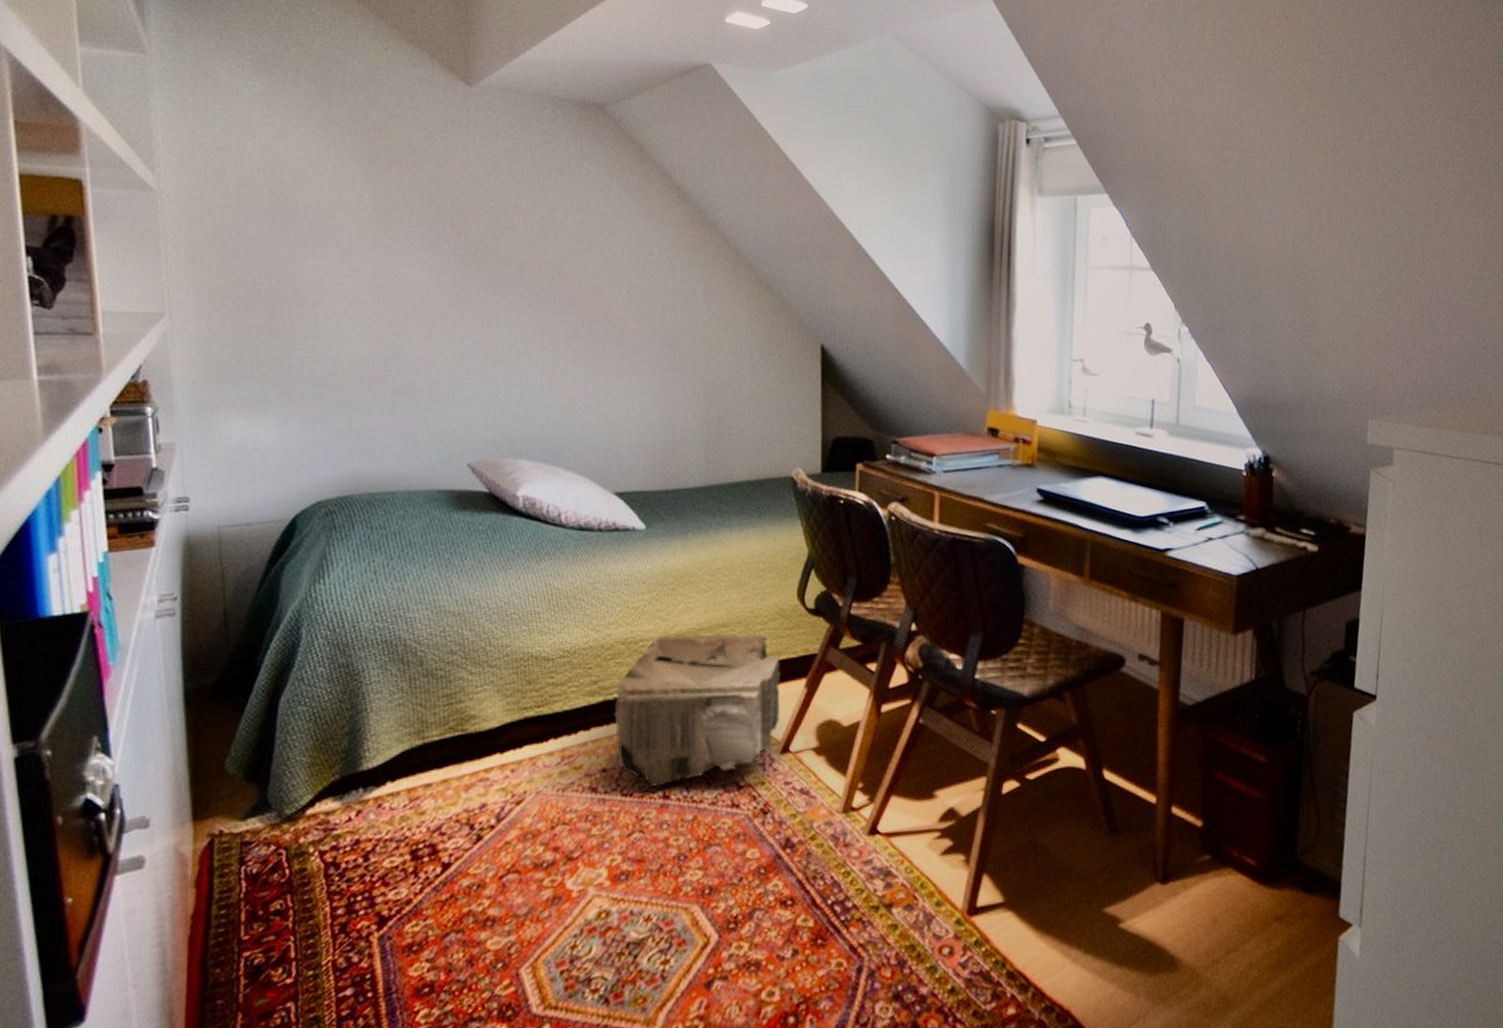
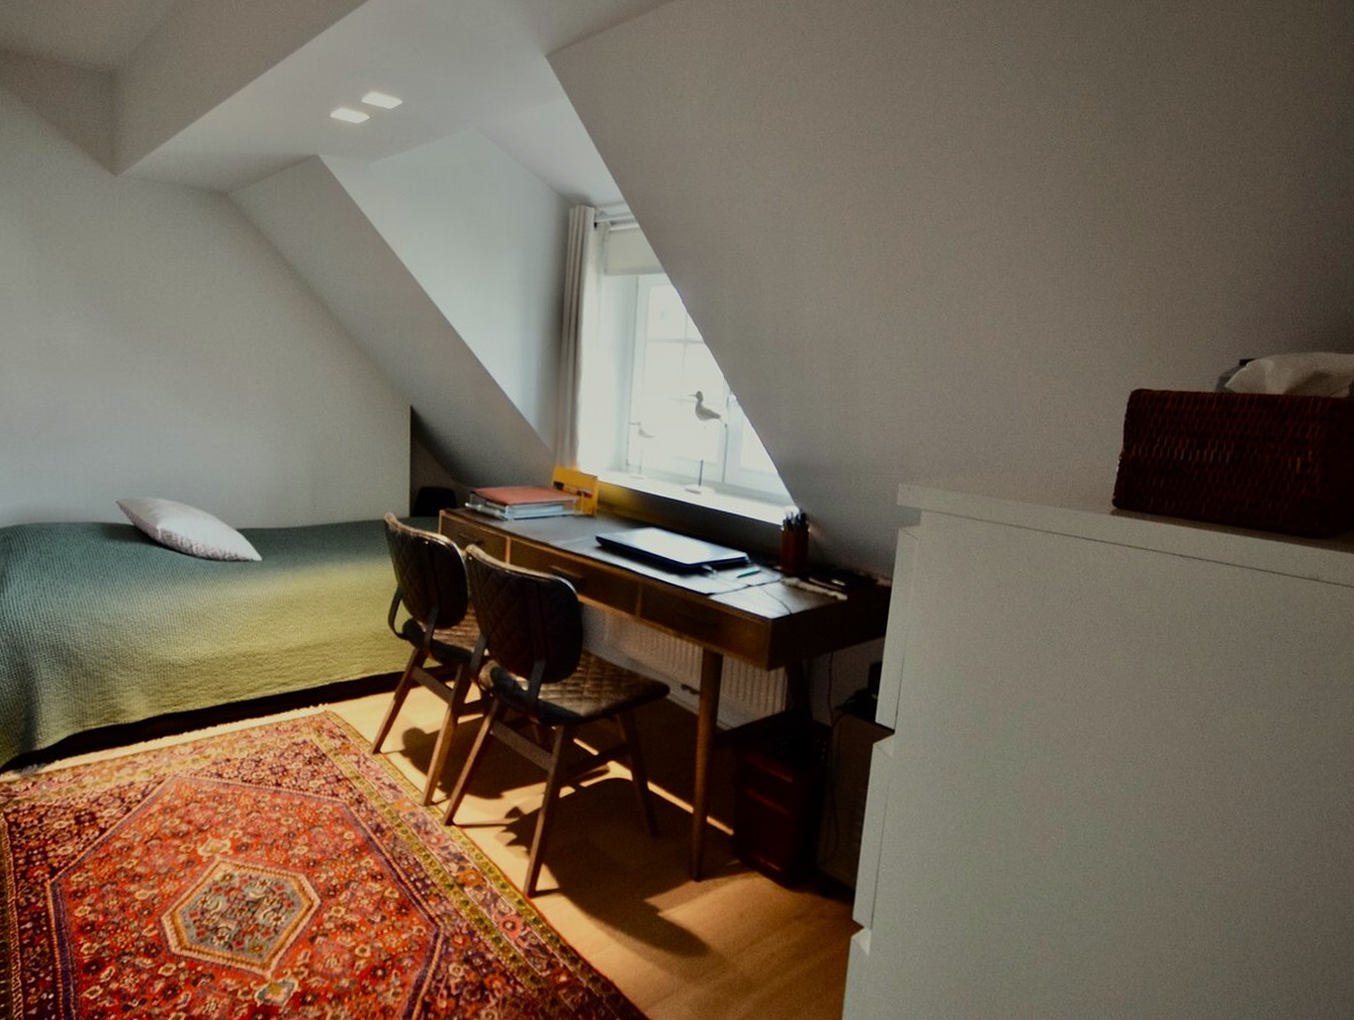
pouf: present [614,632,780,791] -> none [236,650,373,779]

